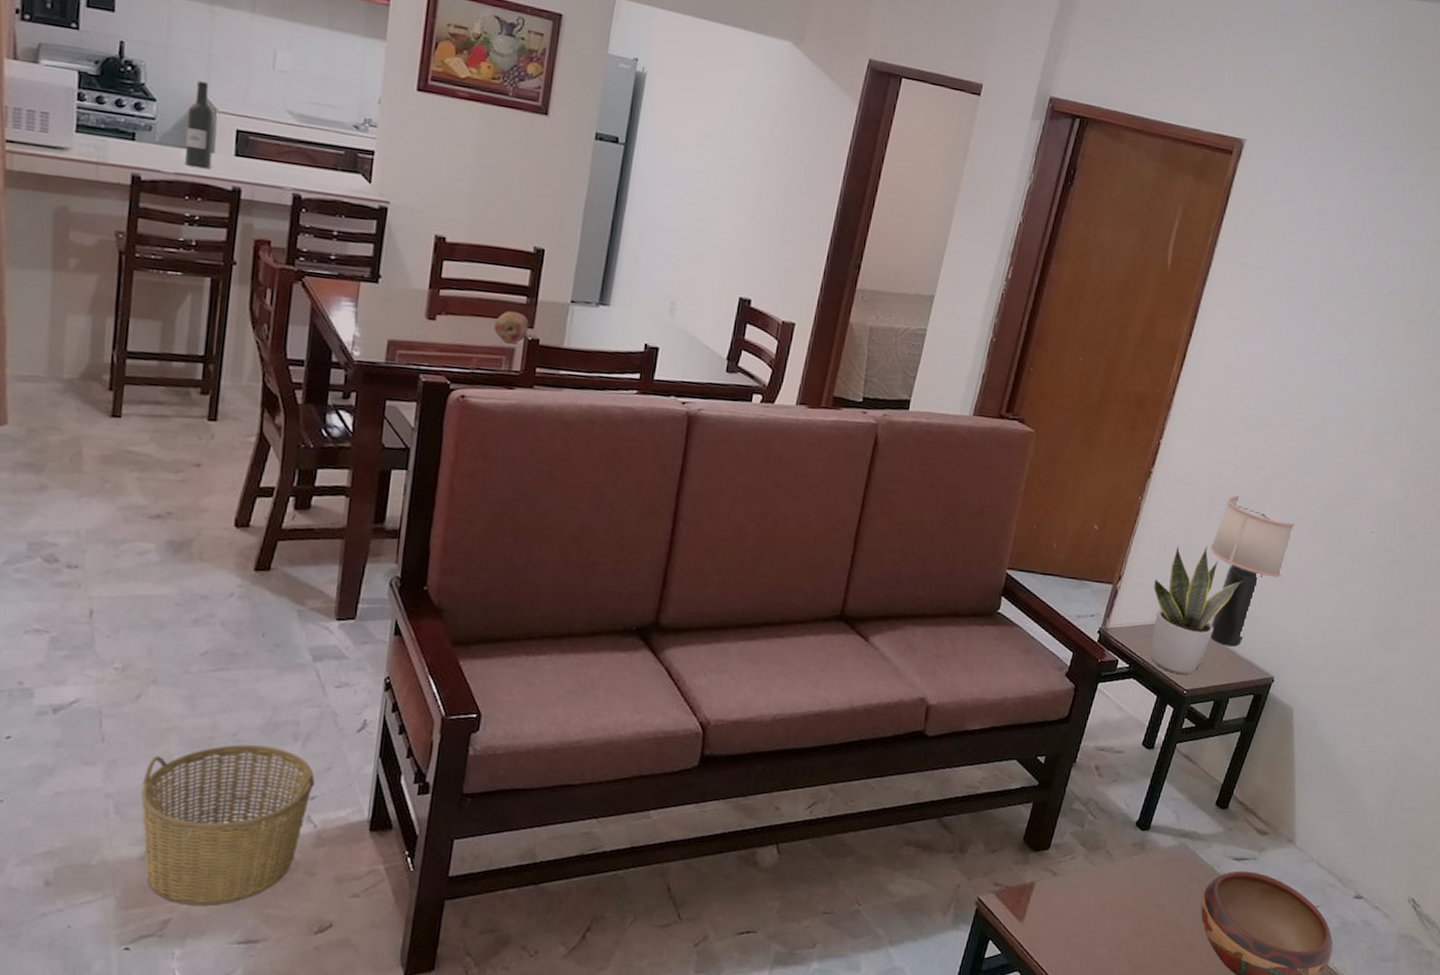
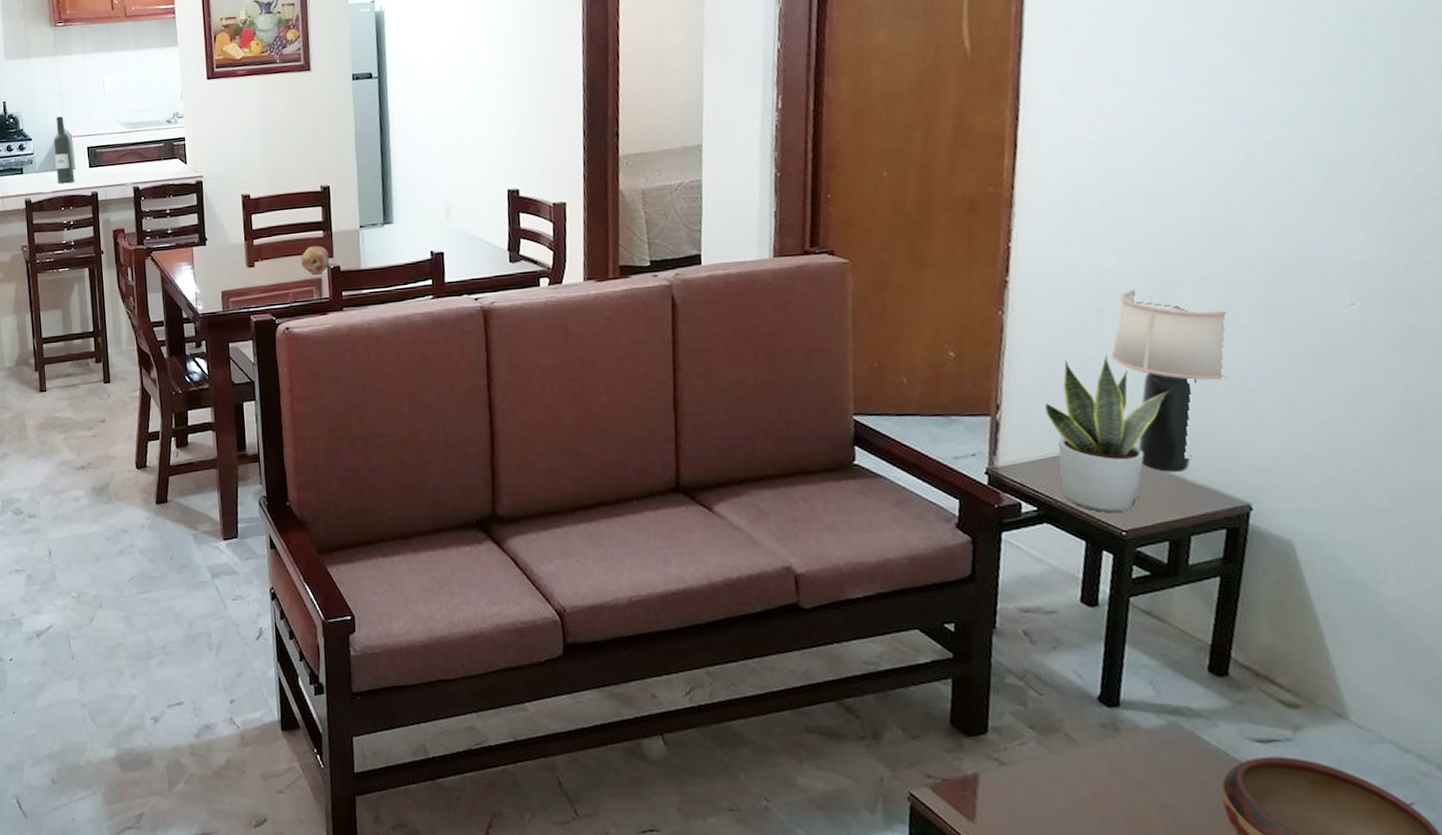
basket: present [141,744,315,906] -> none [105,656,231,801]

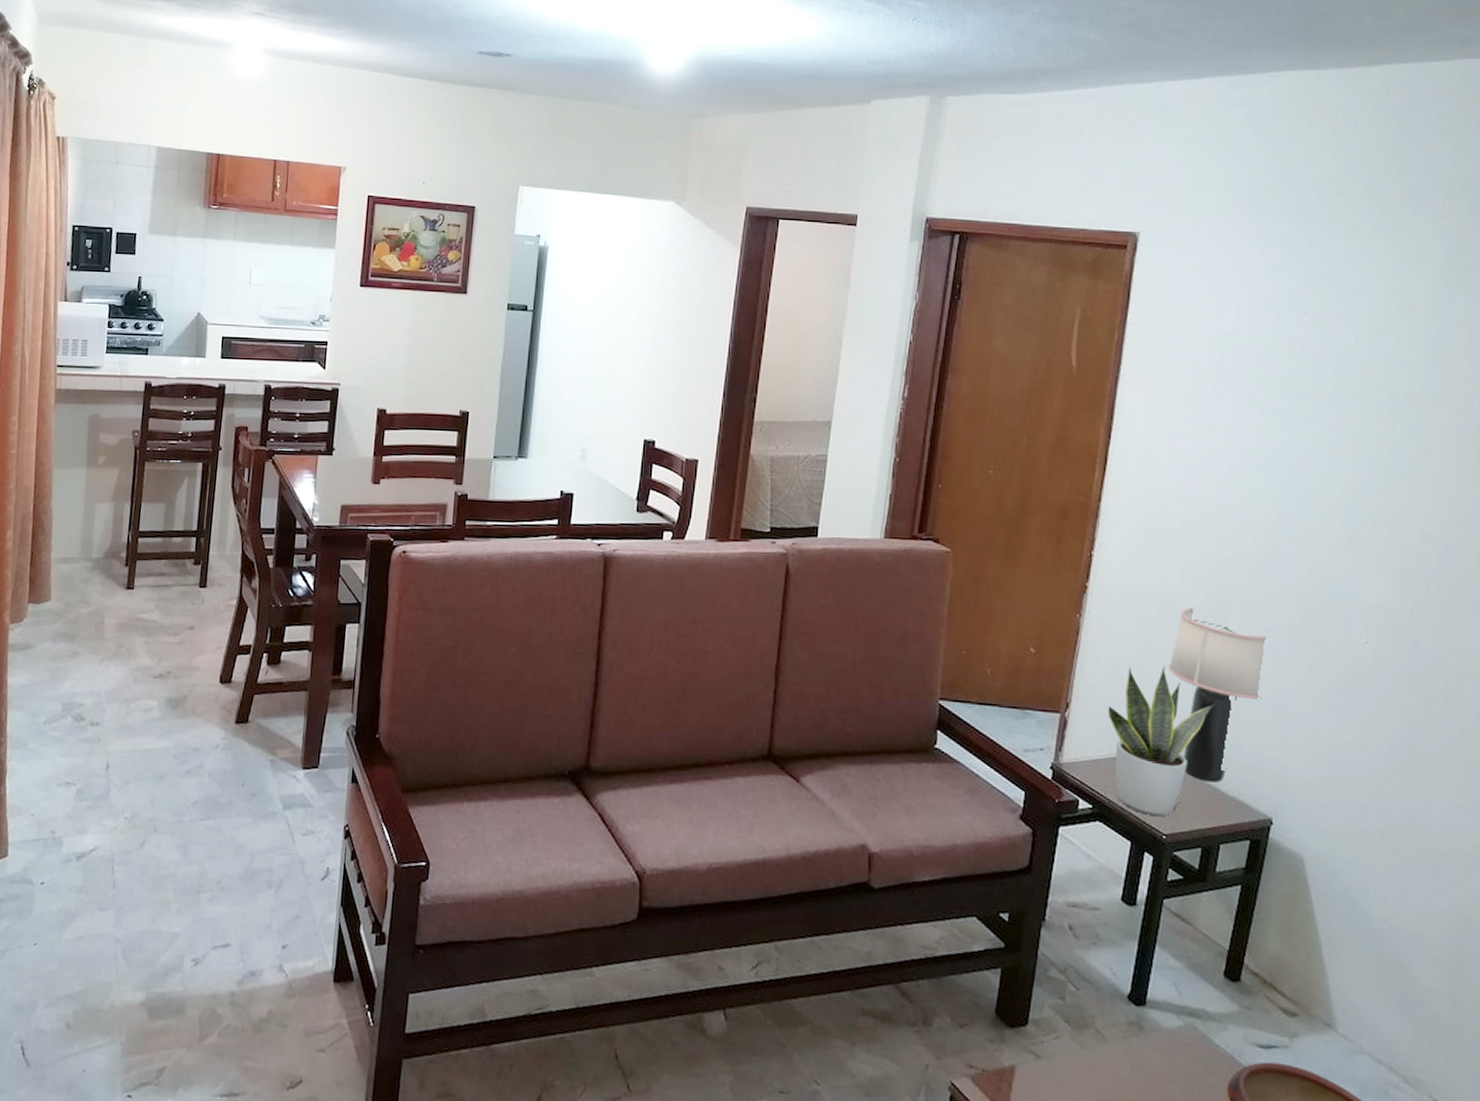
wine bottle: present [53,116,75,184] -> none [183,301,206,372]
fruit: present [301,246,329,275] -> none [428,470,458,500]

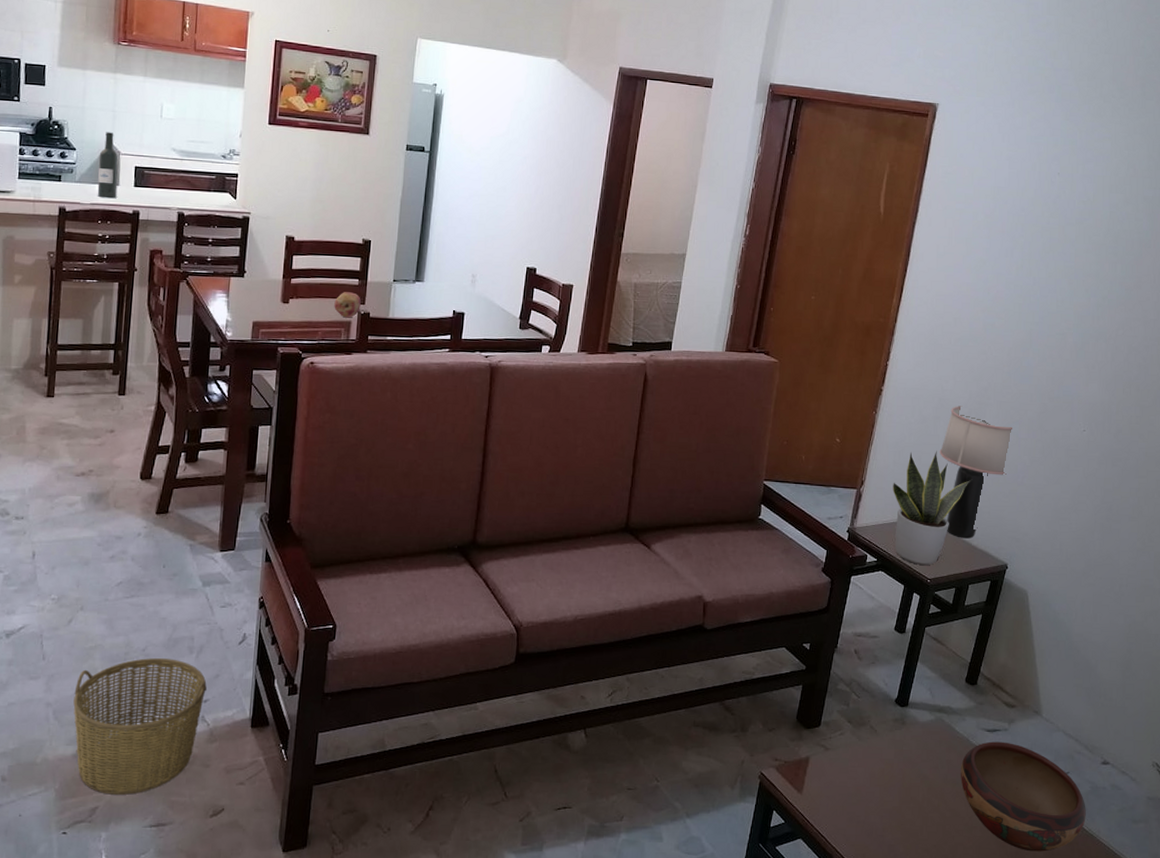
basket: none [143,891,286,1055] -> present [73,658,207,795]
wine bottle: none [183,301,206,372] -> present [97,132,119,199]
fruit: none [428,470,458,500] -> present [334,292,361,318]

